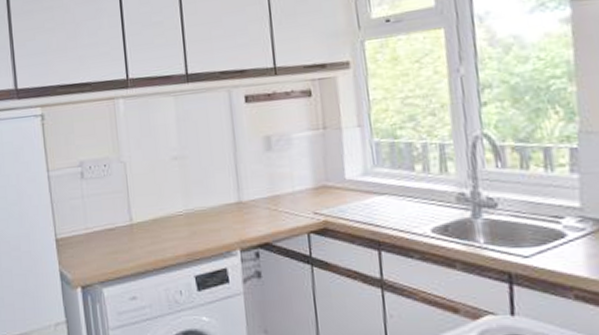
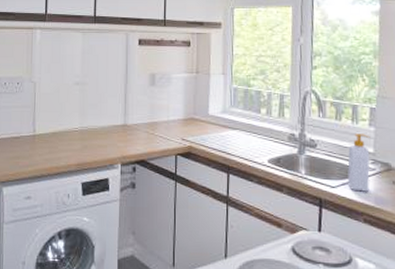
soap bottle: none [543,183,579,260] -> present [347,133,370,192]

